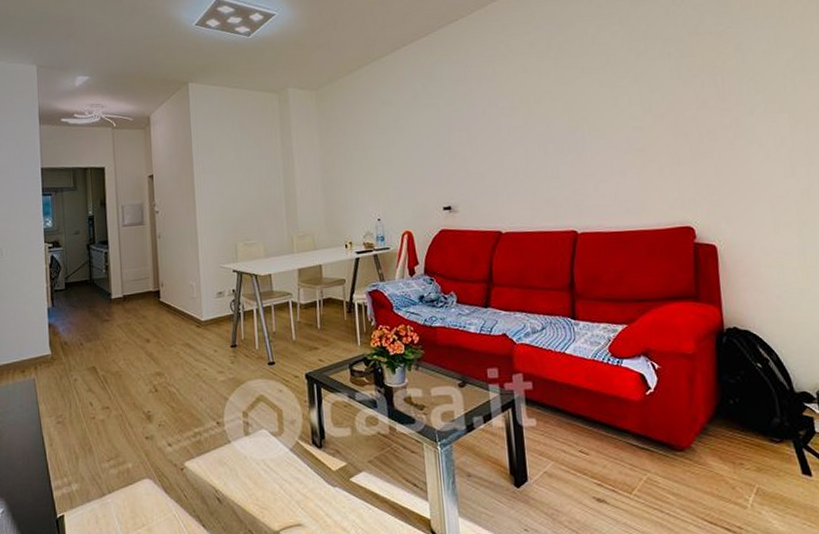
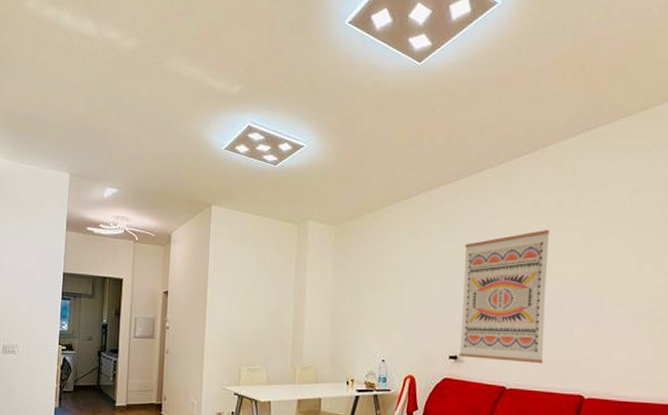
wall art: none [445,72,535,207] -> present [459,229,550,364]

